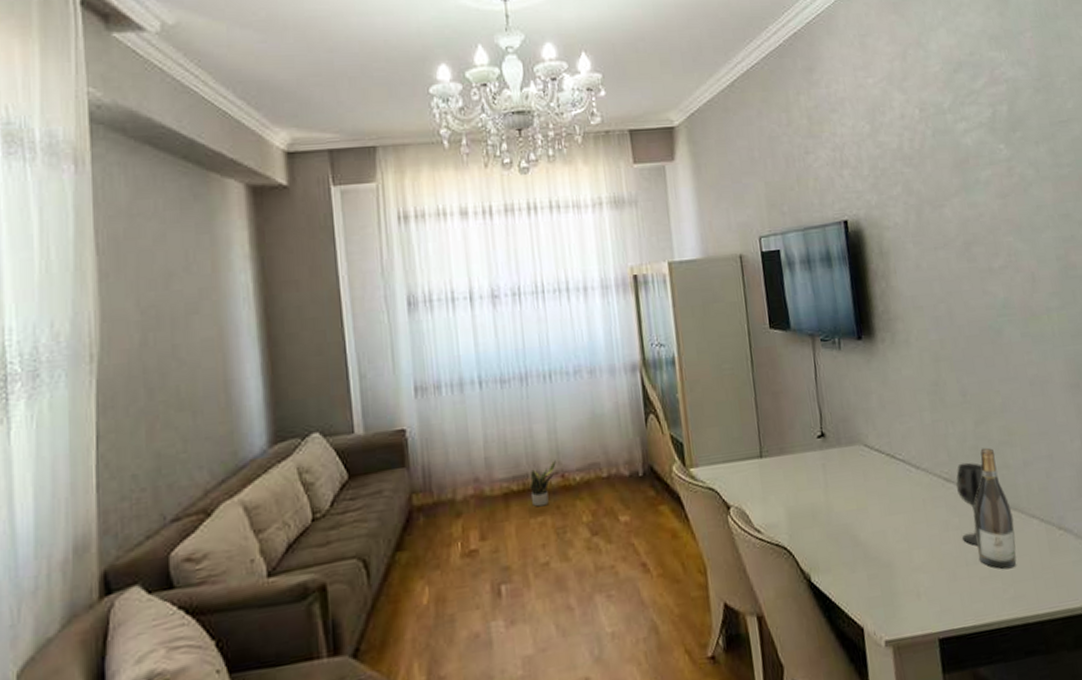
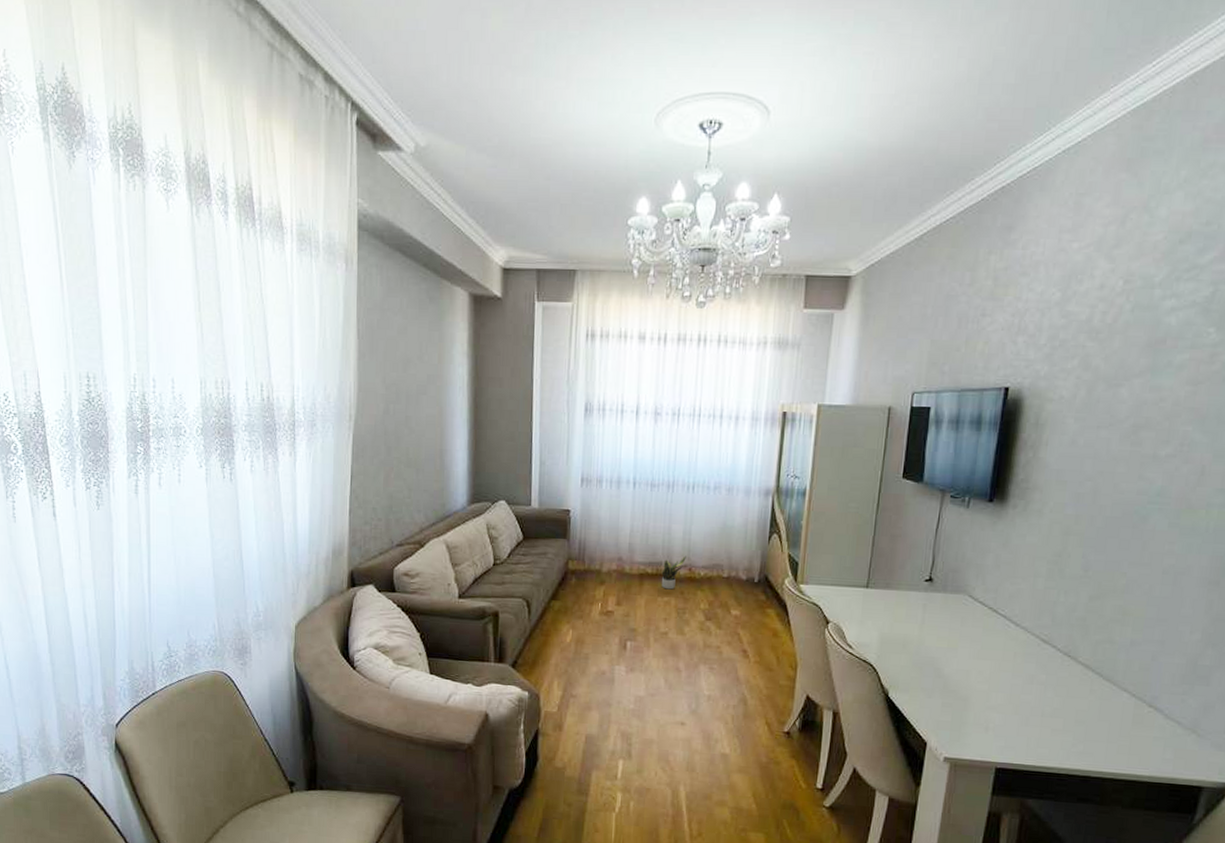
wine glass: present [956,462,983,546] -> none [1045,629,1086,703]
wine bottle: present [973,447,1017,569] -> none [1055,620,1104,729]

